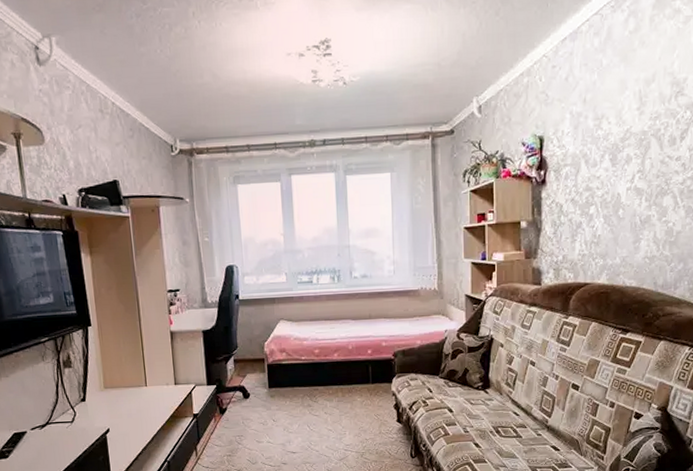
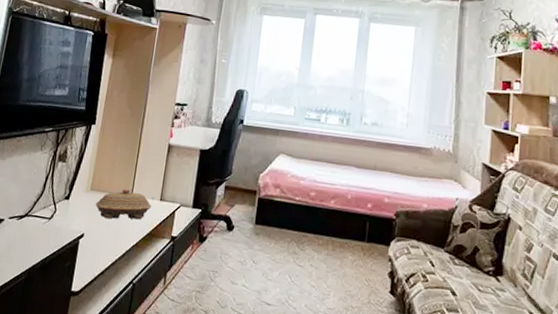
decorative box: none [112,381,168,411] -> present [95,189,152,220]

